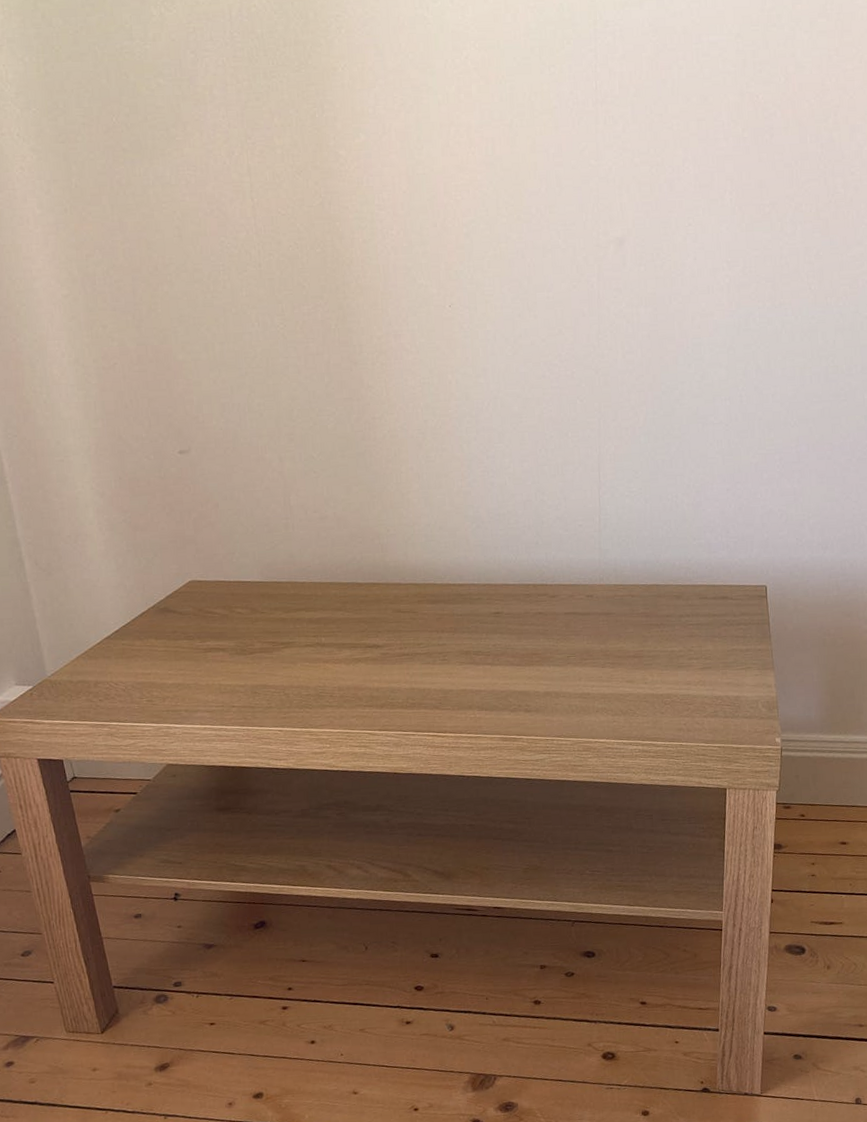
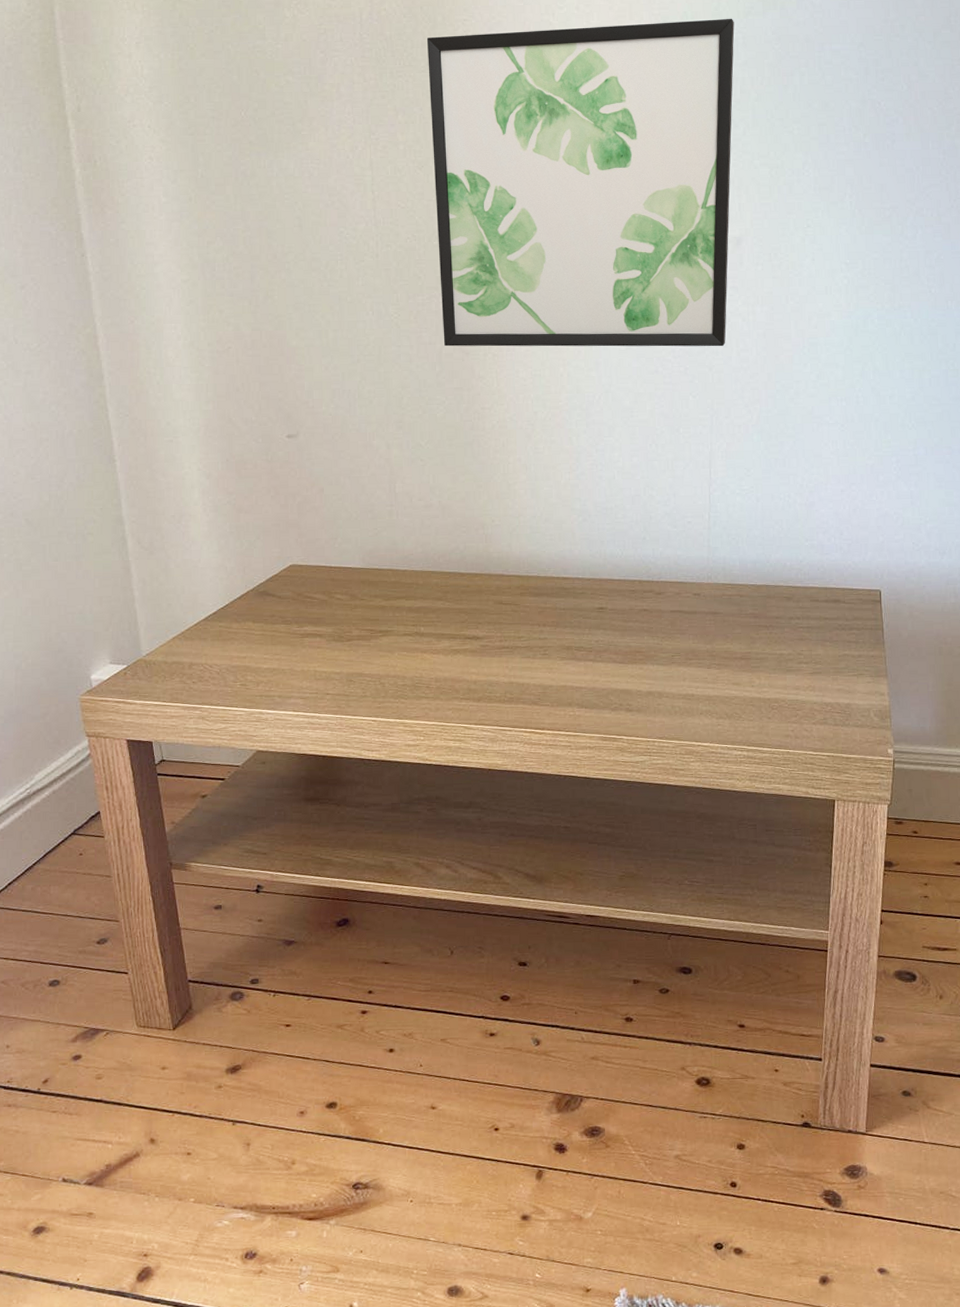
wall art: none [299,9,612,357] -> present [426,18,735,347]

